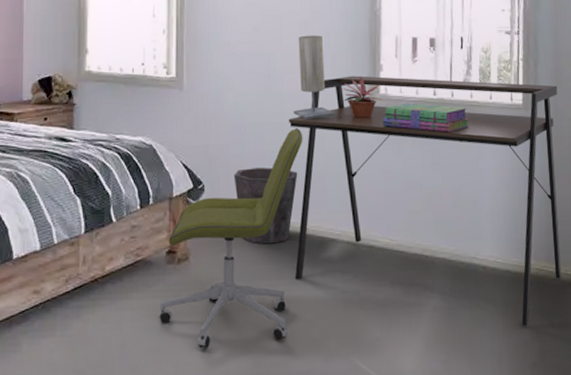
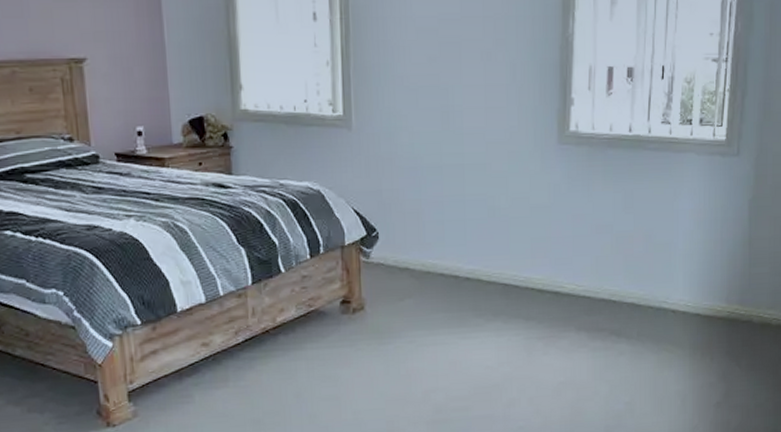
office chair: present [159,128,303,349] -> none [335,170,485,396]
waste bin: present [234,167,298,244] -> none [410,213,480,292]
desk: present [288,76,562,326] -> none [468,111,766,368]
table lamp: present [293,35,336,120] -> none [474,65,521,161]
potted plant: present [341,76,386,118] -> none [527,111,576,158]
stack of books: present [383,103,469,133] -> none [572,141,666,172]

